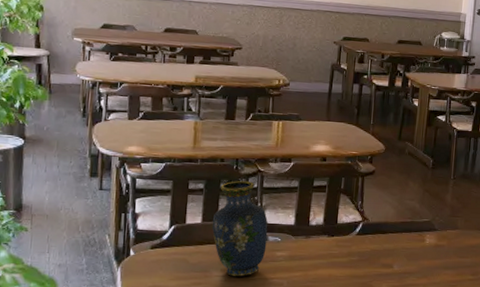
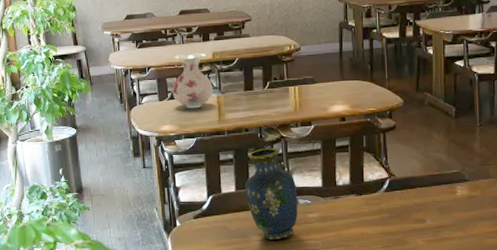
vase: none [145,73,191,133] -> present [172,53,213,109]

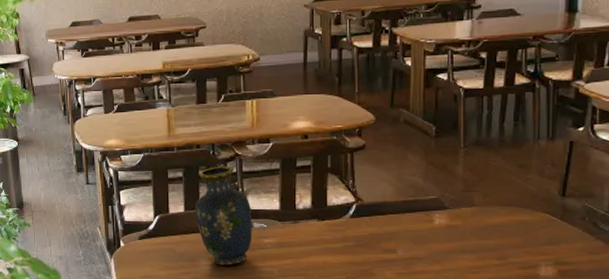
vase: present [172,53,213,109] -> none [119,62,163,123]

